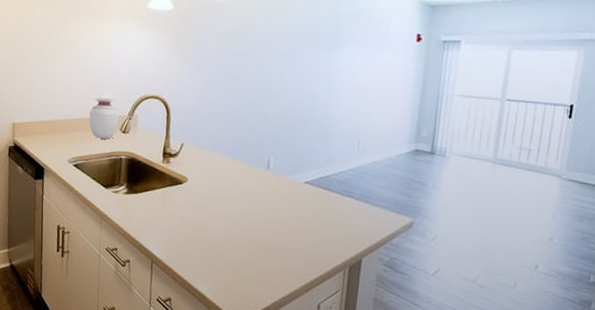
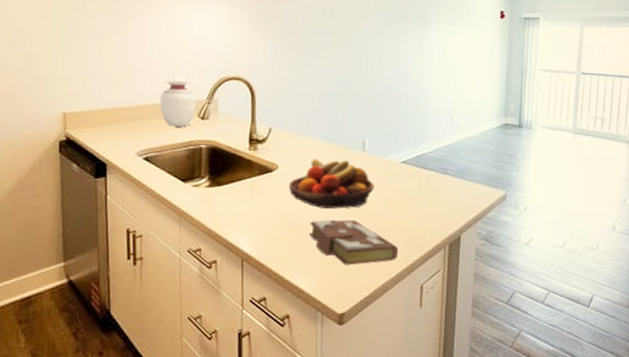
fruit bowl: none [196,174,277,223] -> present [288,159,374,209]
book: none [212,231,298,278] -> present [308,219,399,265]

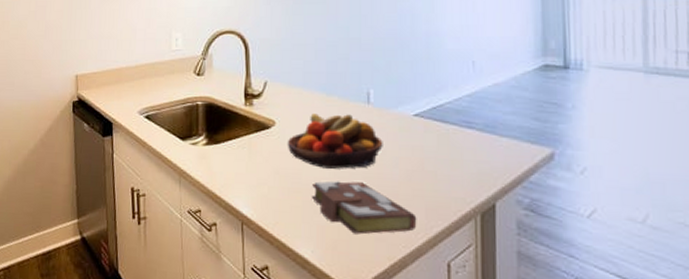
vase: present [160,81,196,127] -> none [158,39,192,84]

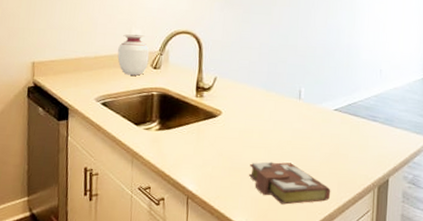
vase: none [158,39,192,84] -> present [117,34,150,76]
fruit bowl: present [287,113,383,169] -> none [230,106,309,152]

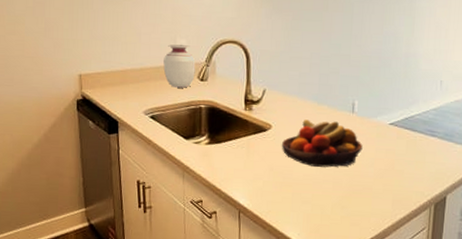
fruit bowl: none [230,106,309,152] -> present [281,119,363,168]
book: present [248,161,331,205] -> none [300,177,385,221]

